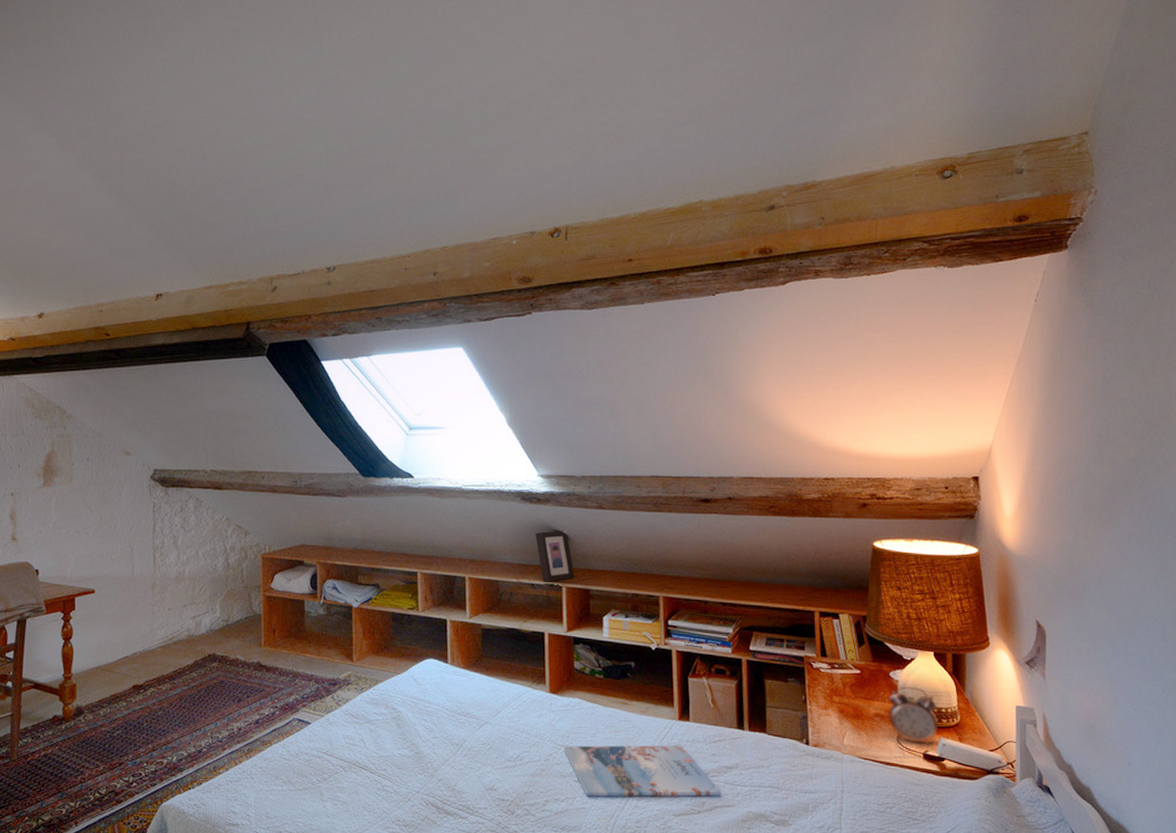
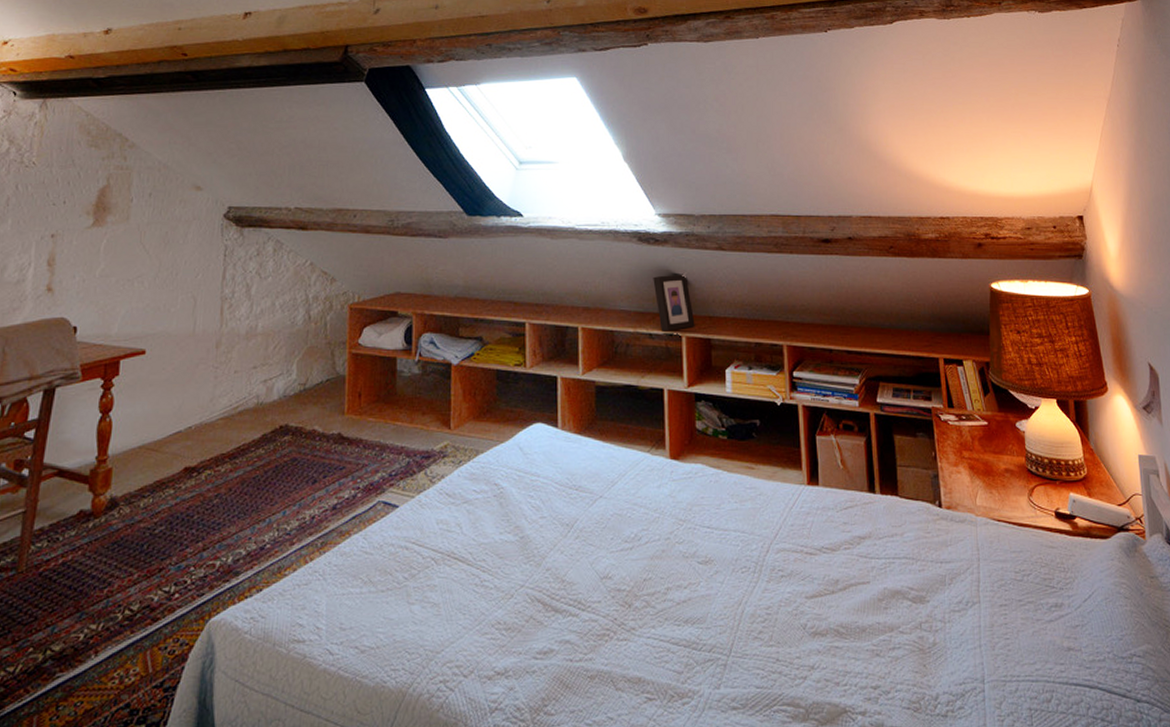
magazine: present [564,745,722,797] -> none [687,515,856,581]
alarm clock: present [888,686,938,746] -> none [1017,437,1067,503]

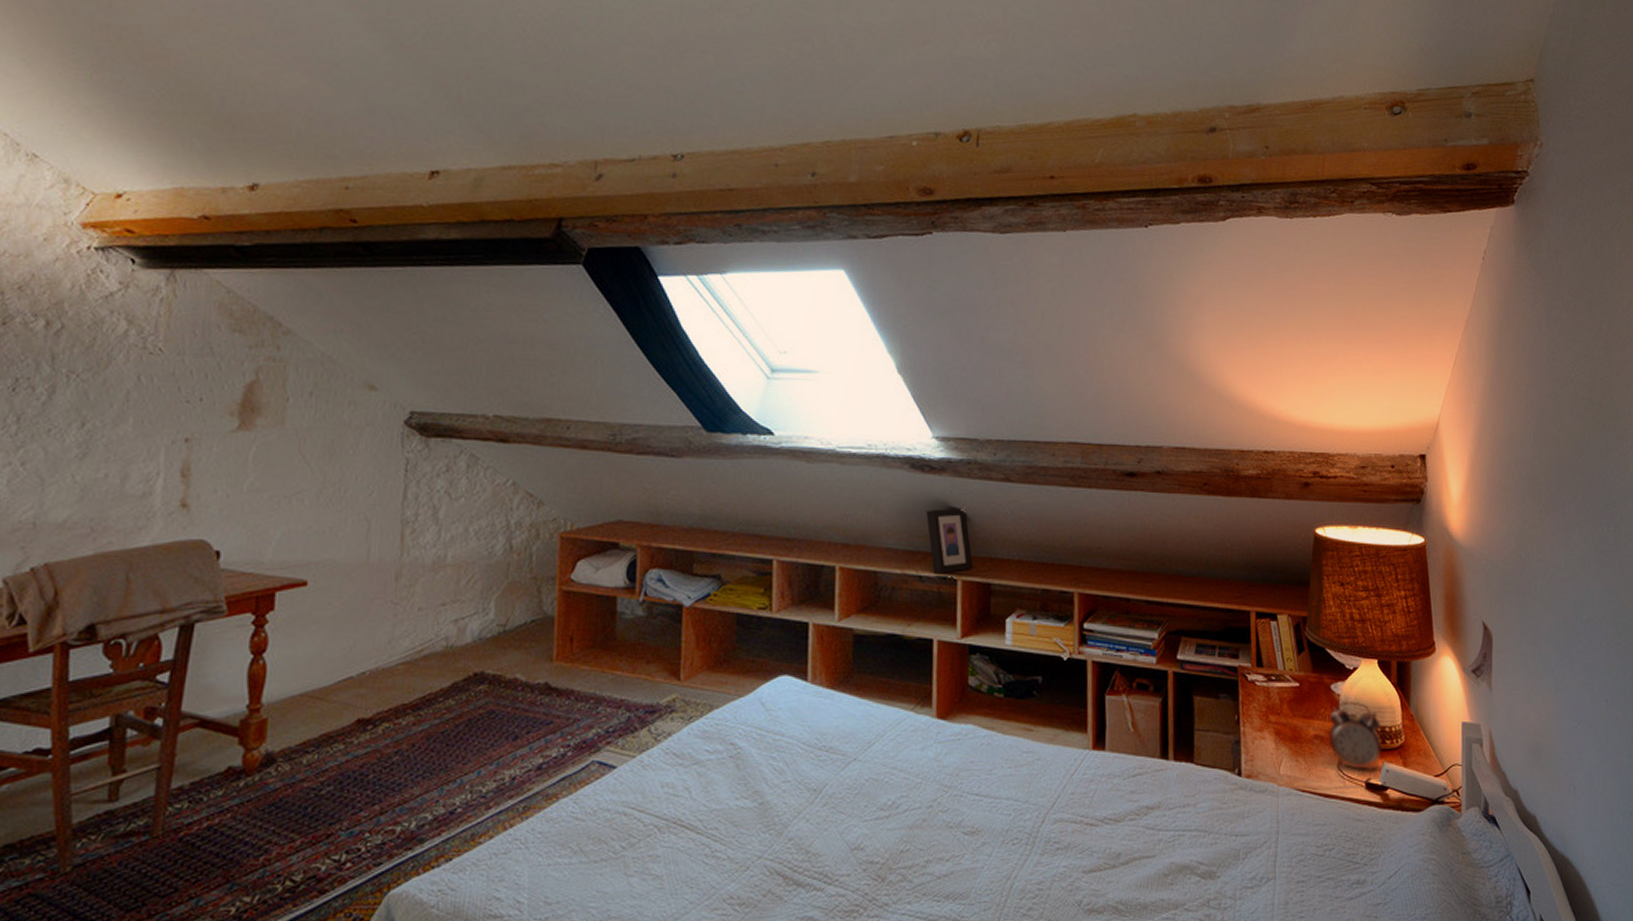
alarm clock: none [1017,437,1067,503] -> present [1328,701,1381,773]

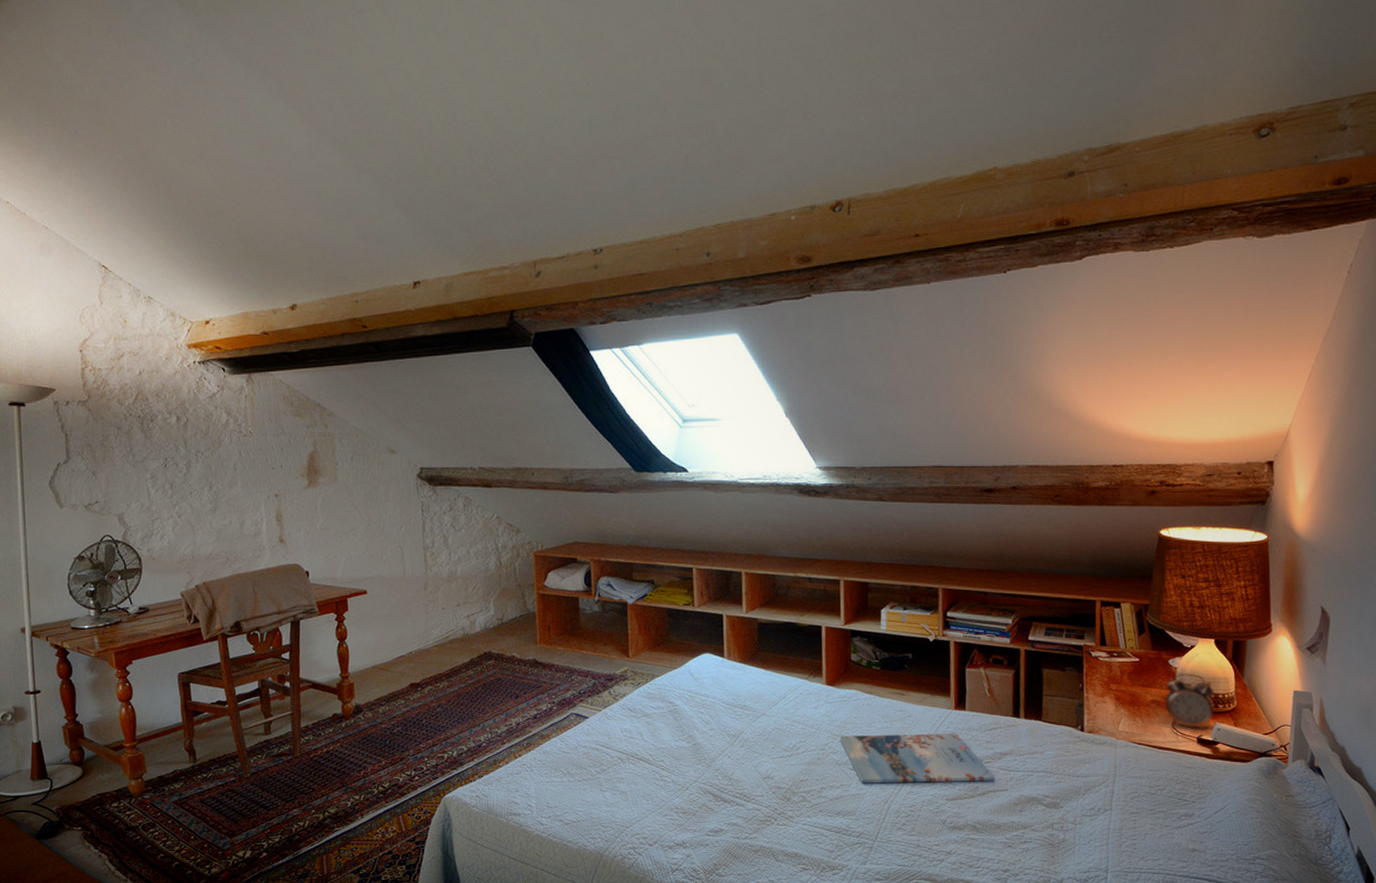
picture frame: present [926,507,973,574] -> none [813,523,853,576]
magazine: none [952,782,1141,853] -> present [840,734,995,783]

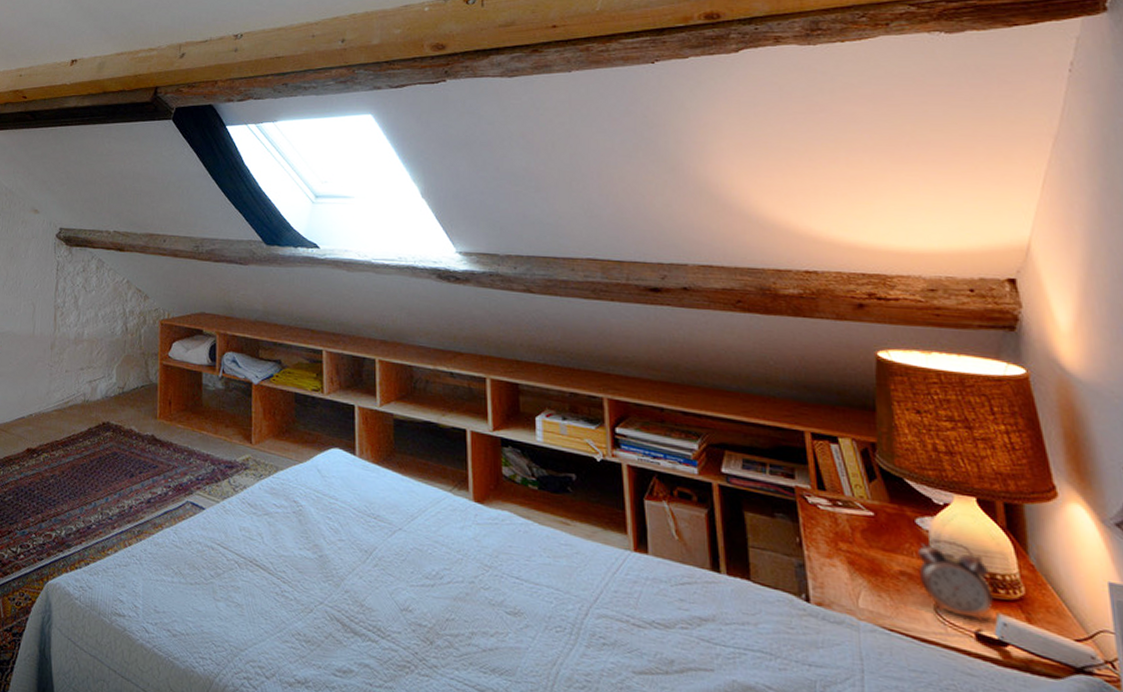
magazine: present [840,734,995,783] -> none [493,567,696,655]

